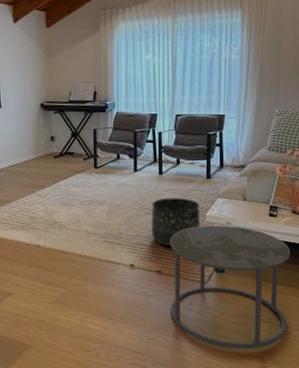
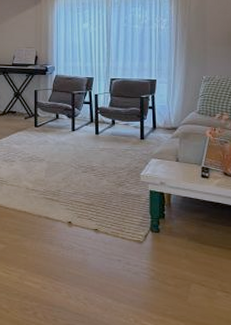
basket: present [151,197,200,247] -> none [88,156,135,205]
side table: present [170,225,291,348] -> none [107,185,224,313]

